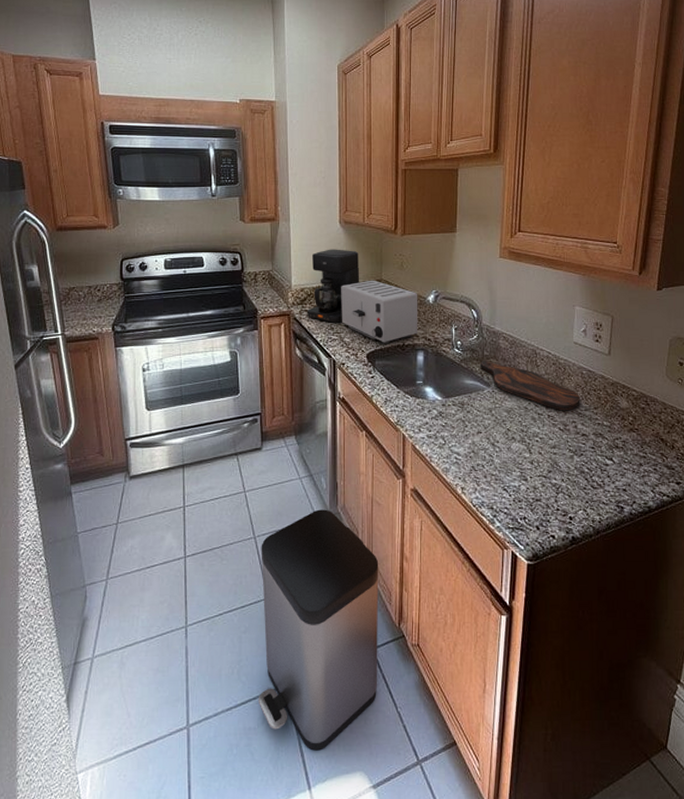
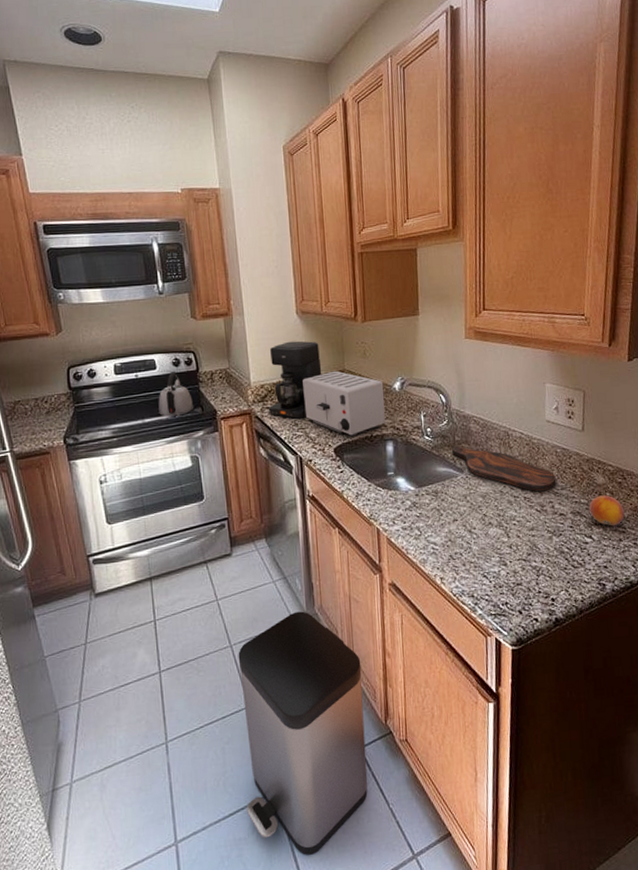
kettle: none [203,270,237,313] -> present [158,372,194,417]
fruit: none [612,419,646,451] -> present [589,495,625,527]

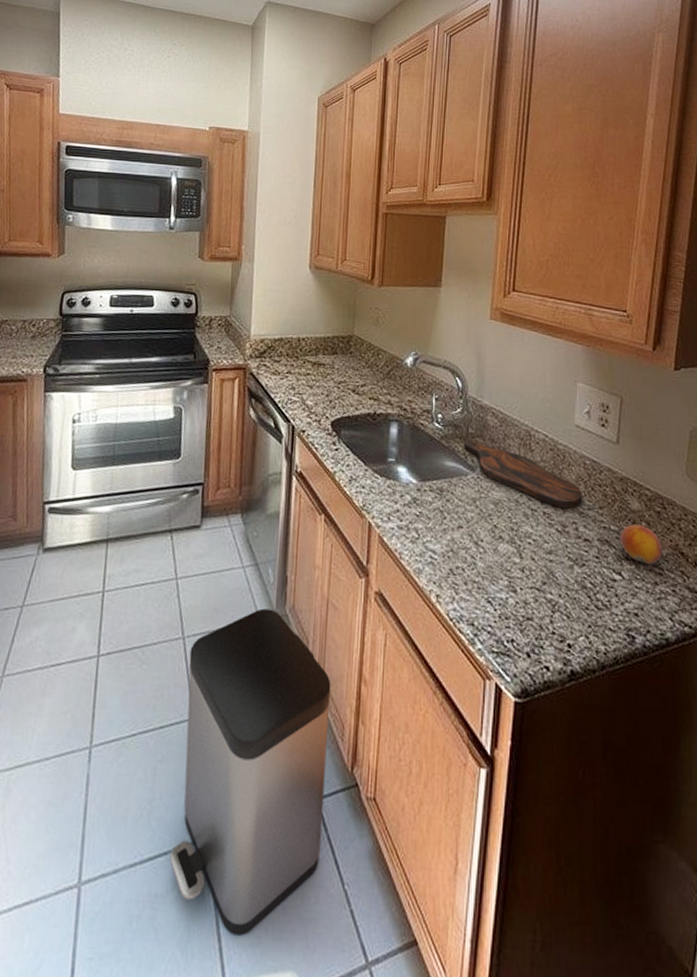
kettle: present [158,372,194,417] -> none [148,312,187,362]
coffee maker: present [269,341,322,419] -> none [266,296,329,382]
toaster: present [302,371,386,437] -> none [304,335,395,412]

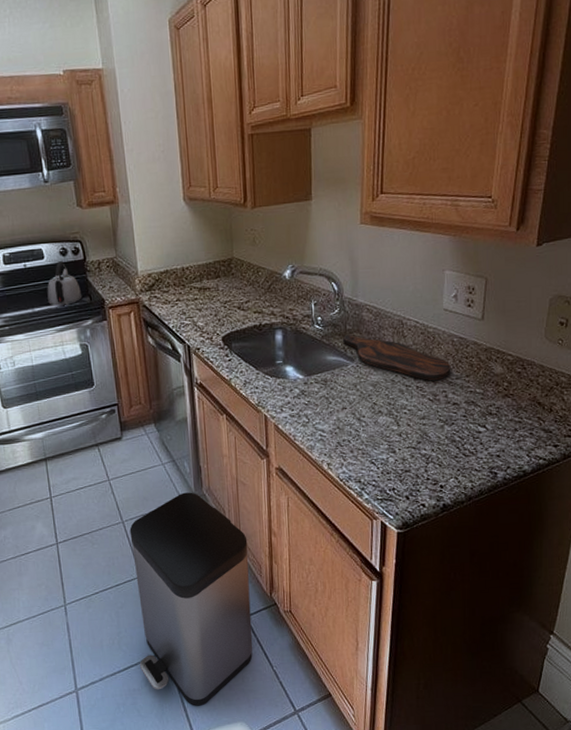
kettle: none [148,312,187,362] -> present [47,261,83,306]
fruit: present [620,524,663,565] -> none [485,385,522,416]

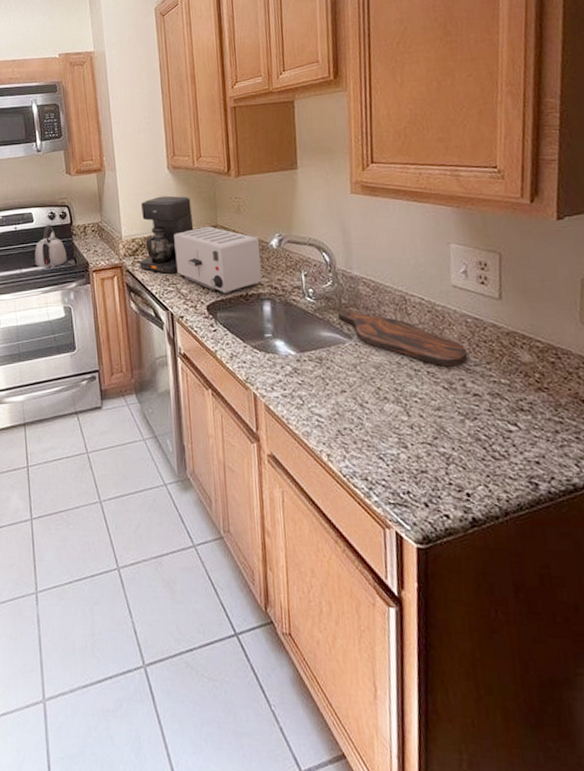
pedal bin: present [129,492,253,706] -> none [107,474,246,745]
coffee maker: none [157,228,210,308] -> present [140,195,194,274]
toaster: none [190,259,275,326] -> present [174,226,262,295]

